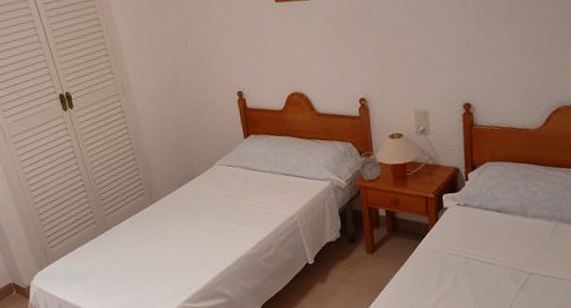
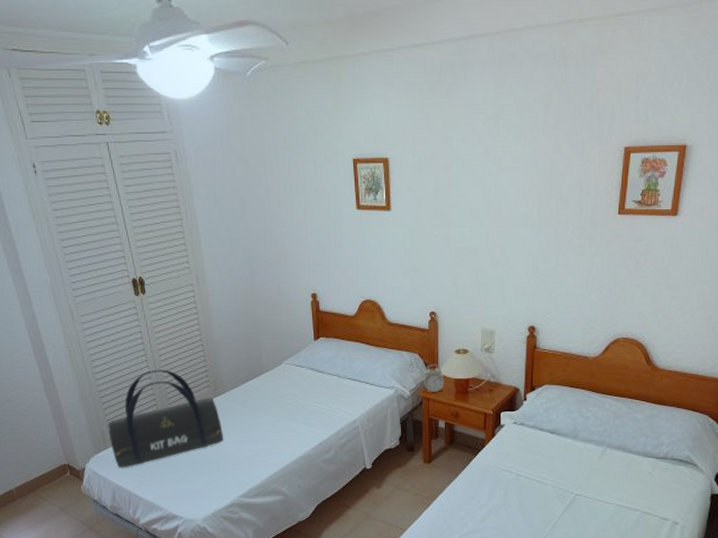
duffel bag: none [48,181,163,283] -> present [108,369,223,468]

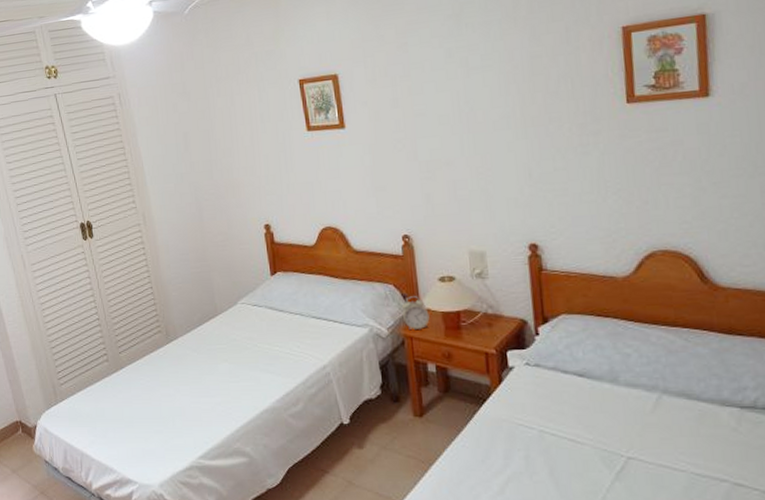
duffel bag: present [108,369,223,468] -> none [58,315,178,425]

